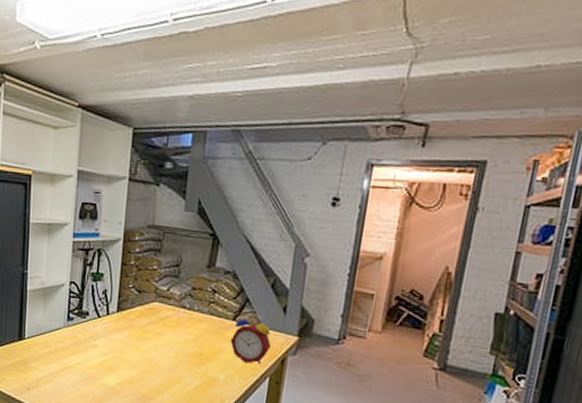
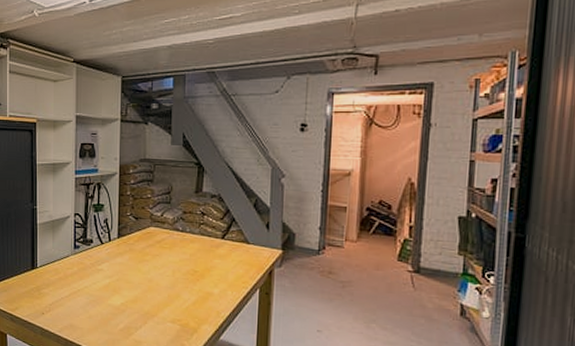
alarm clock: present [230,312,272,365] -> none [221,231,259,278]

